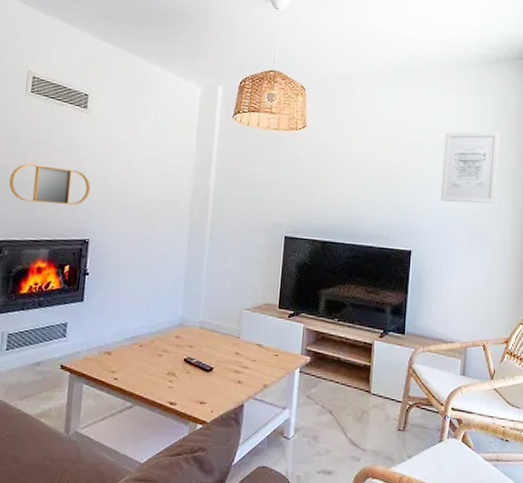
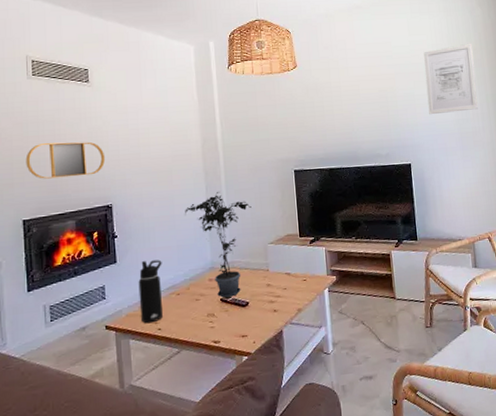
water bottle: none [98,304,130,371] -> present [138,260,164,324]
potted plant: none [162,245,233,359] -> present [185,192,251,298]

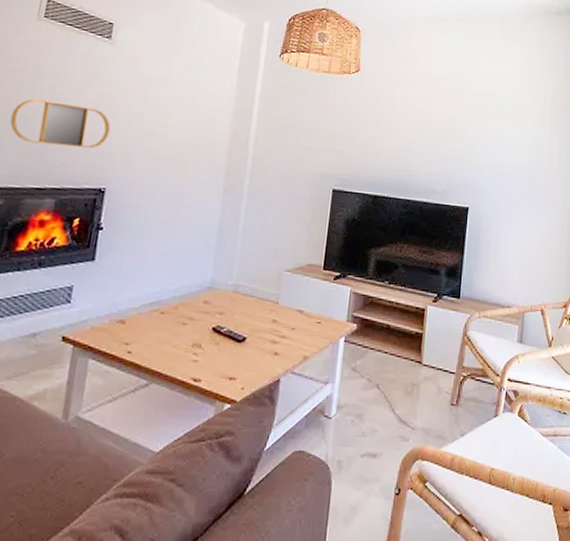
water bottle: present [138,260,164,324] -> none [109,264,151,343]
potted plant: present [185,192,251,298] -> none [192,198,274,328]
wall art: present [423,43,478,115] -> none [499,83,560,160]

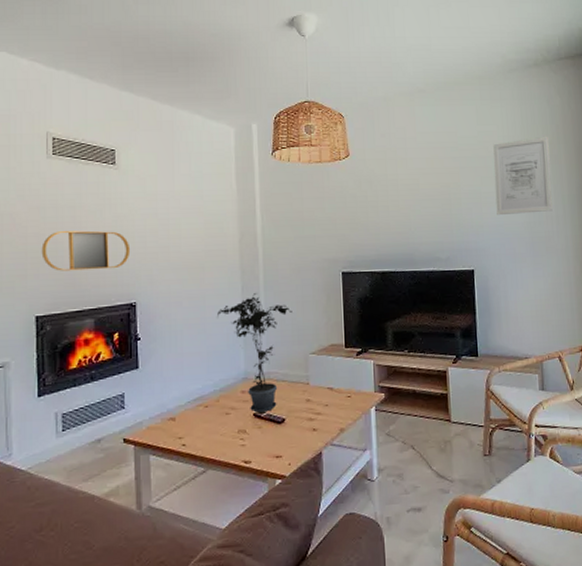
potted plant: none [192,198,274,328] -> present [217,293,292,413]
wall art: none [499,83,560,160] -> present [493,136,553,216]

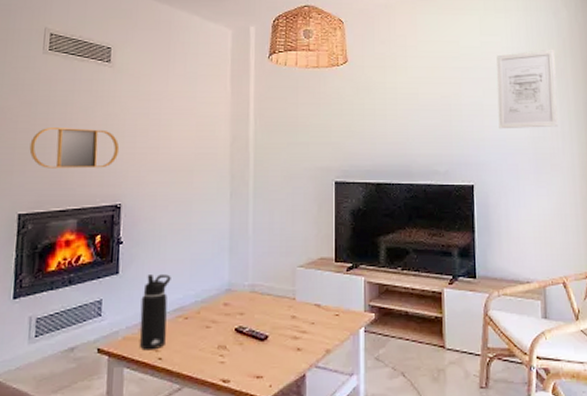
water bottle: none [162,367,190,438] -> present [139,274,171,351]
potted plant: present [217,293,292,413] -> none [204,200,281,328]

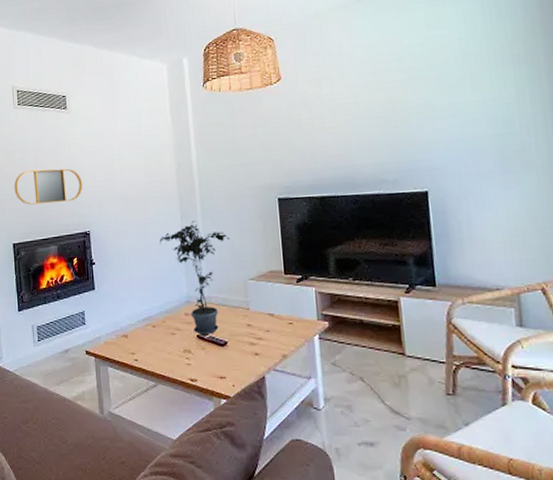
water bottle: present [139,274,171,351] -> none [115,289,140,353]
potted plant: none [204,200,281,328] -> present [160,221,230,334]
wall art: present [496,49,558,129] -> none [447,32,529,130]

